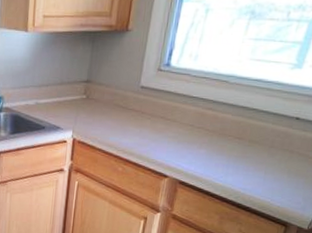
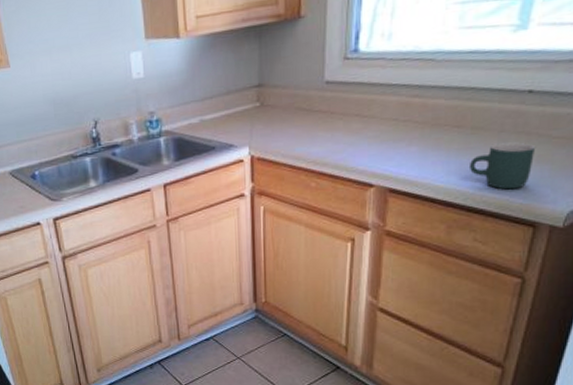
mug: none [243,156,295,195] -> present [470,142,535,190]

